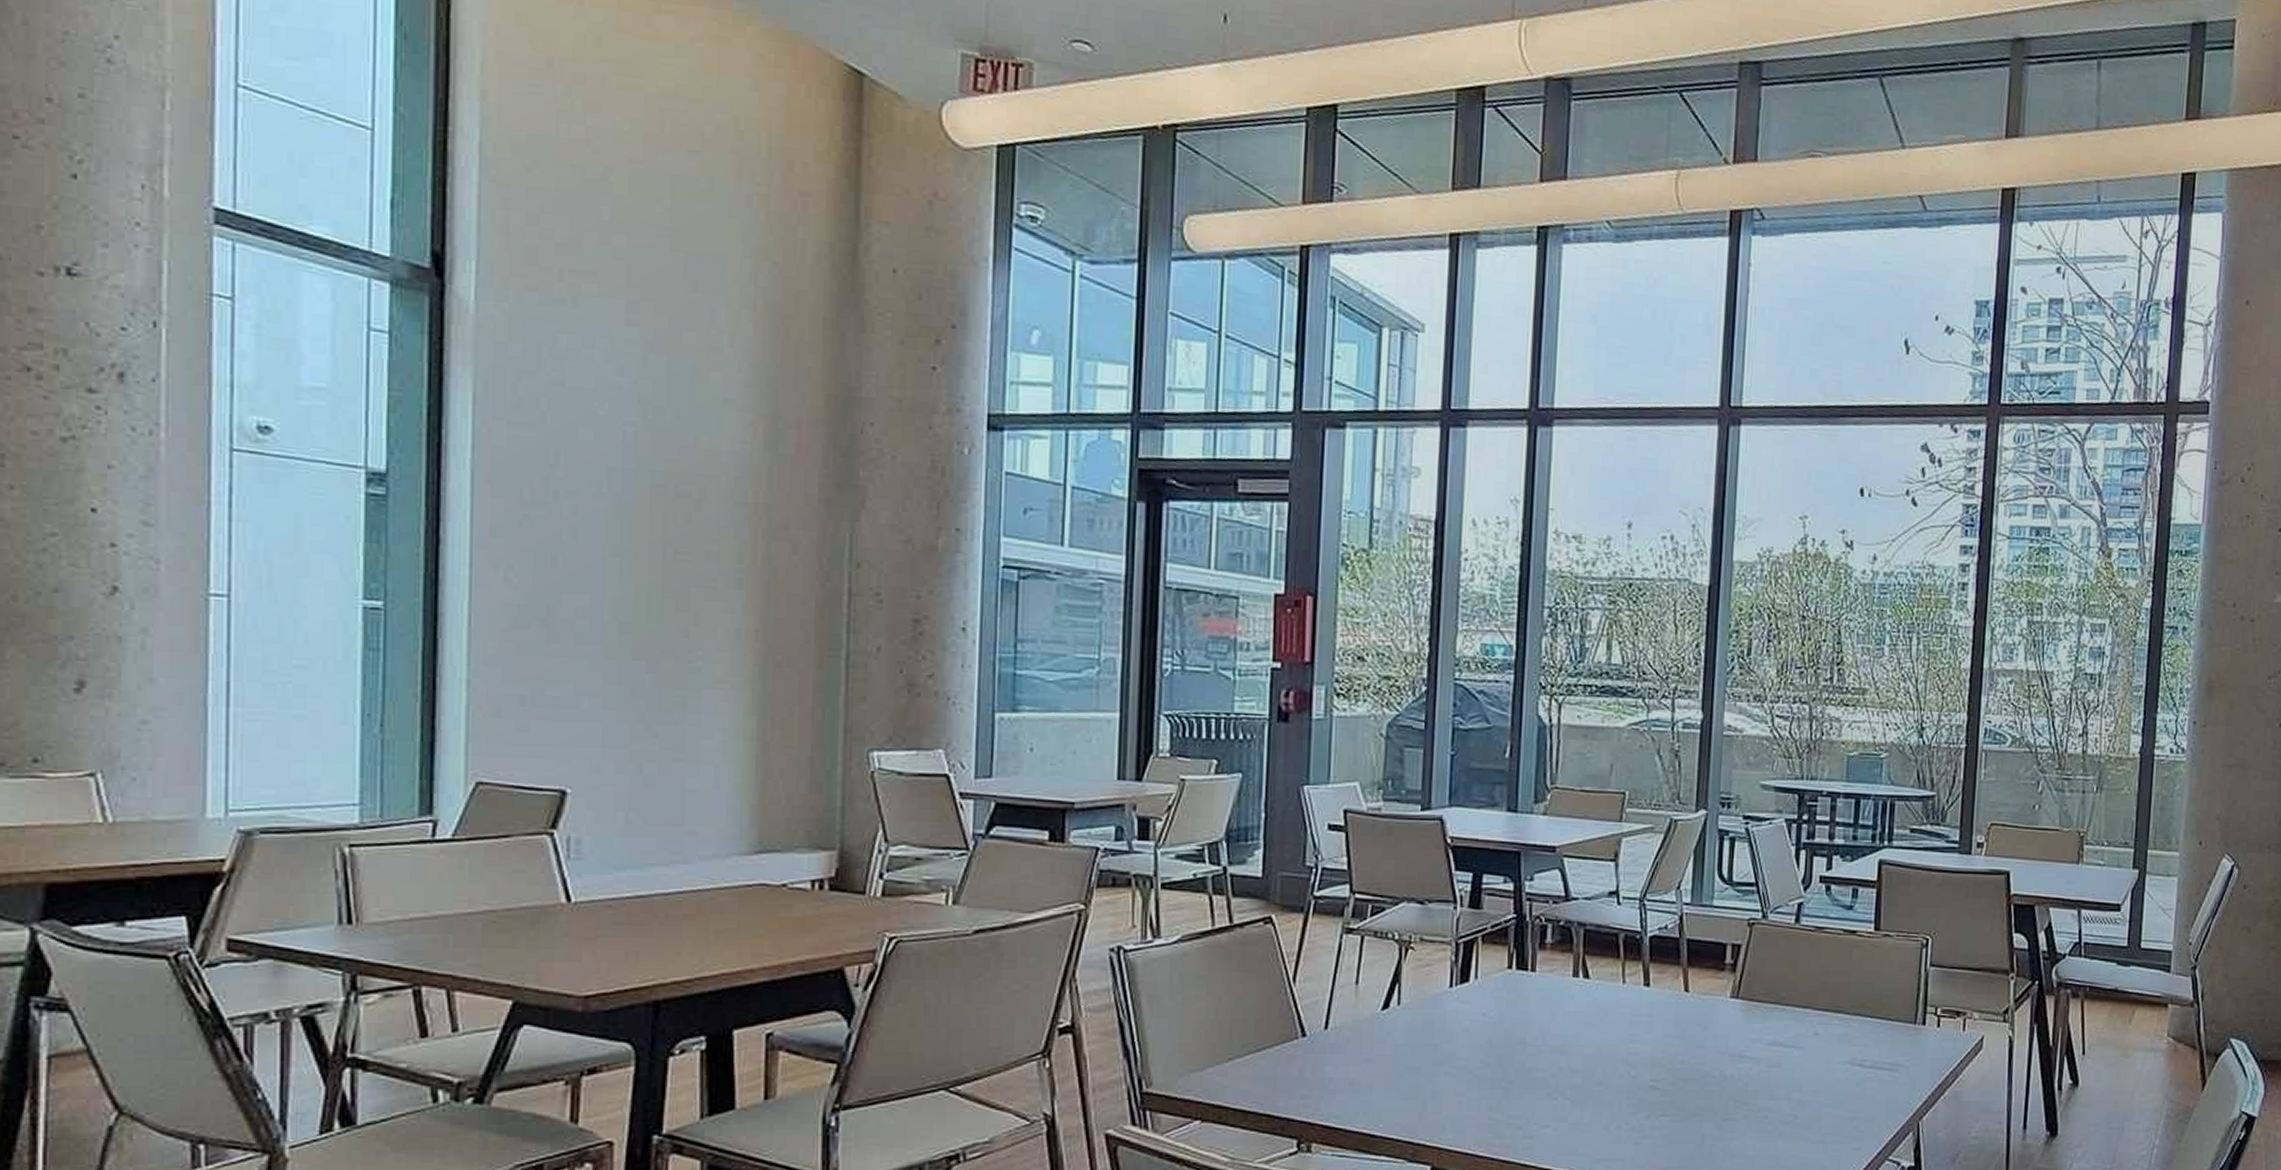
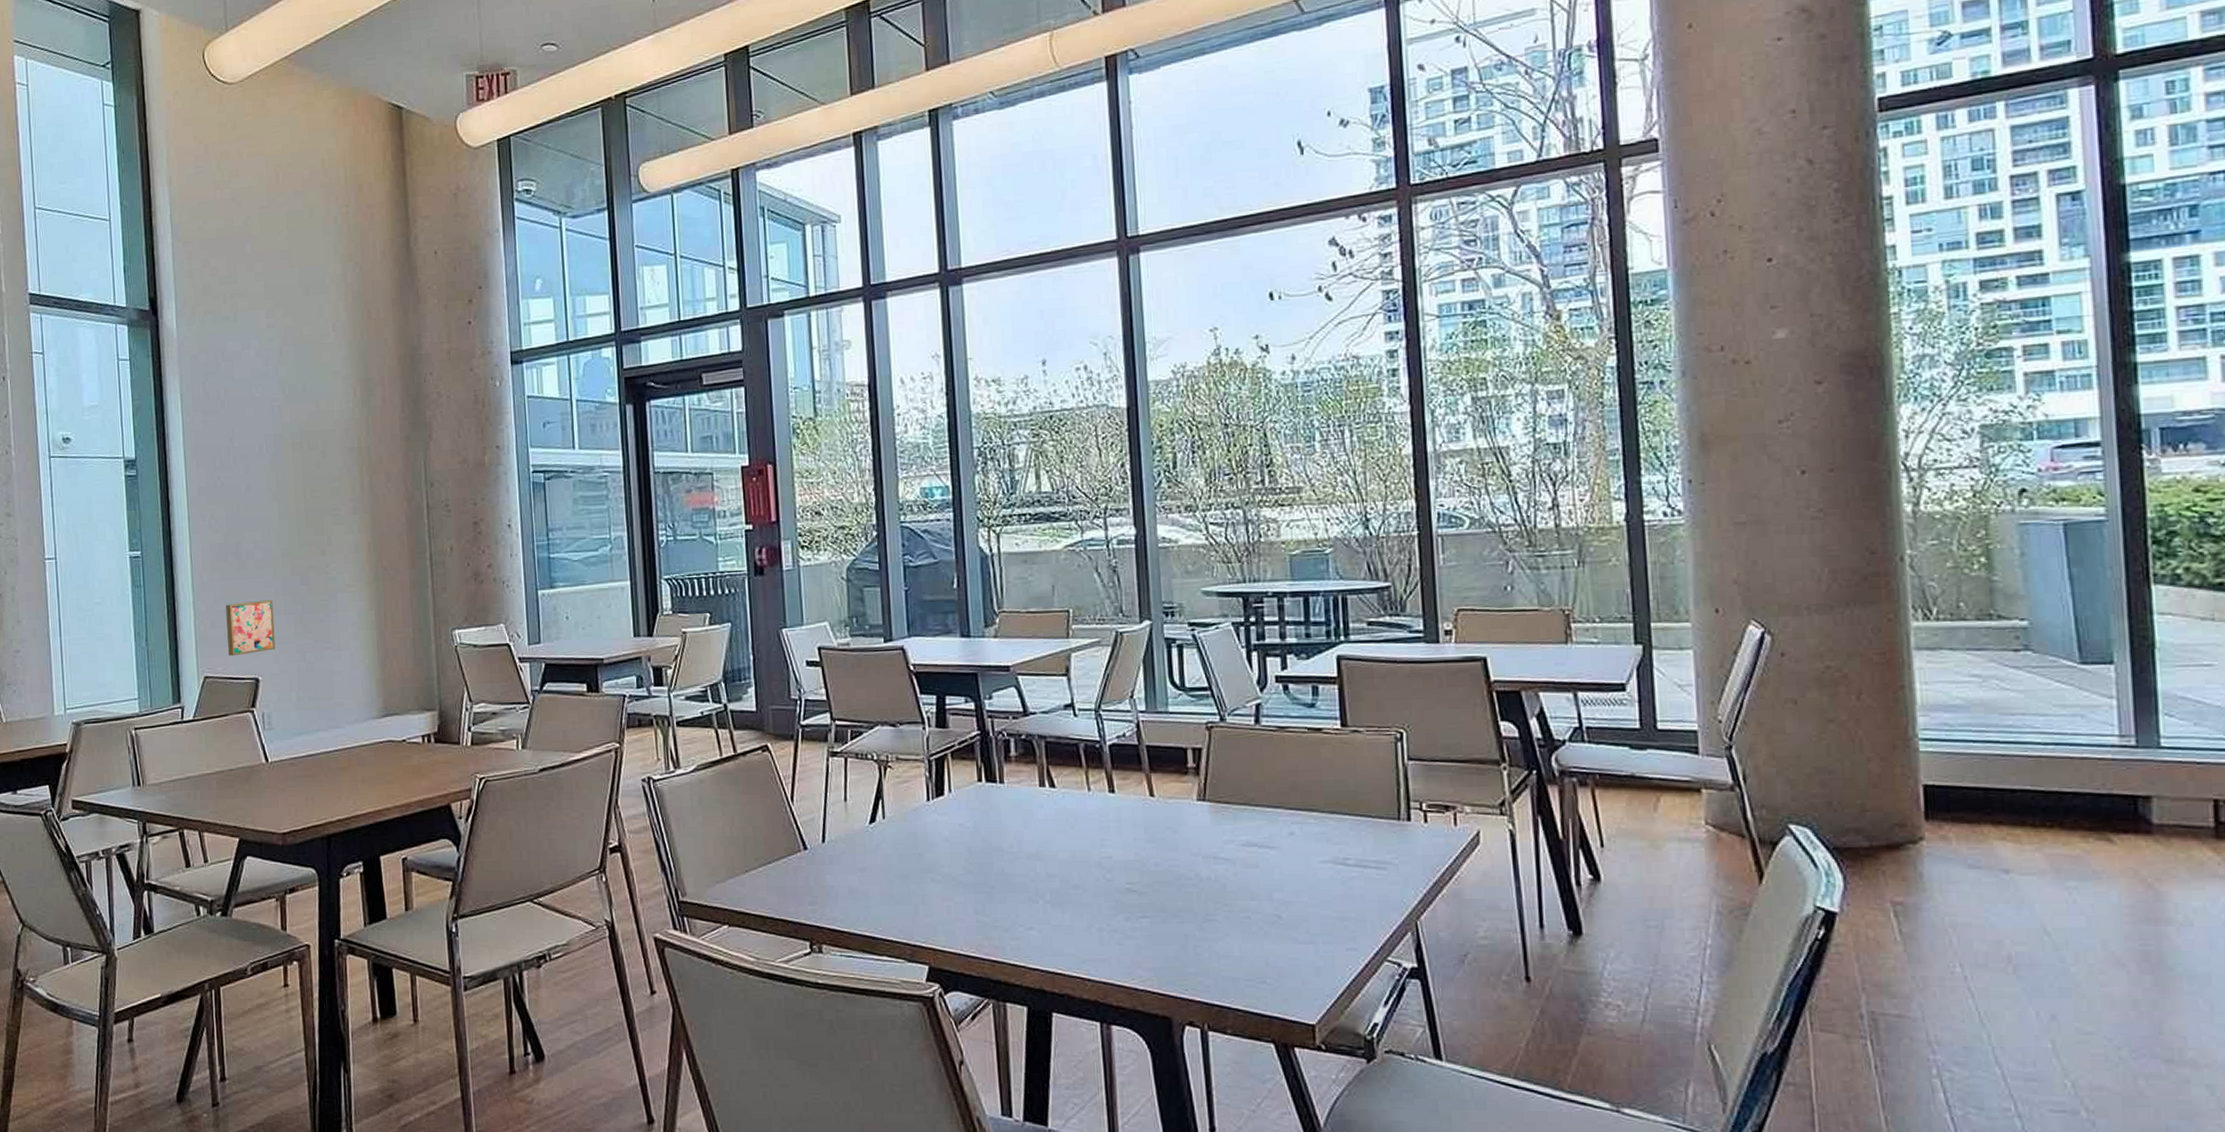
wall art: none [520,687,599,758] -> present [226,599,276,656]

